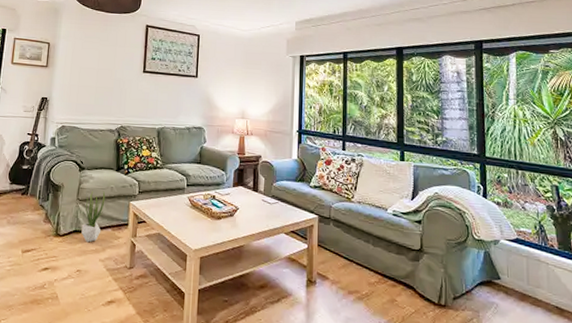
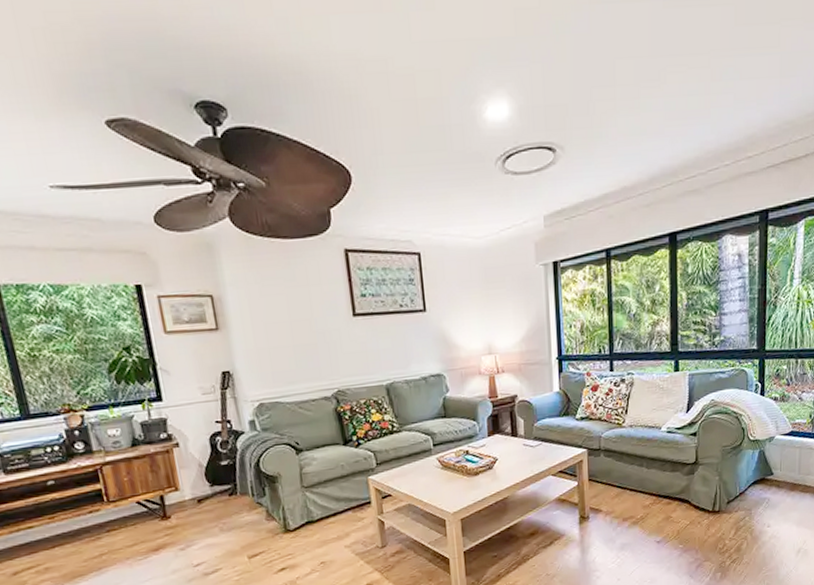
potted plant: present [81,191,106,243] -> none [312,471,340,532]

